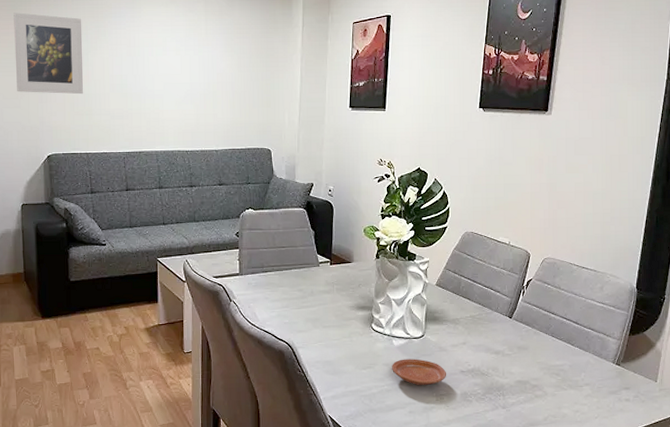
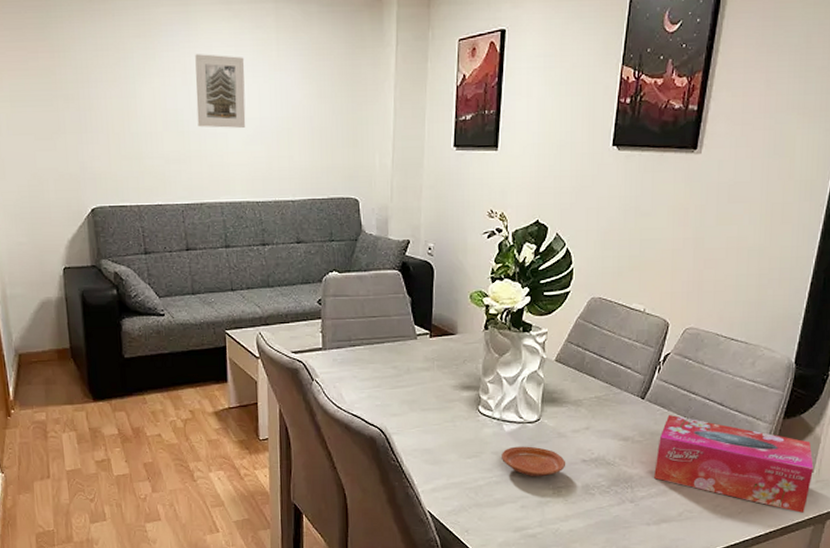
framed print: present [13,12,83,95] -> none [42,32,131,134]
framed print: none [138,31,179,91] -> present [195,54,246,128]
tissue box: none [522,332,657,418] -> present [654,415,814,513]

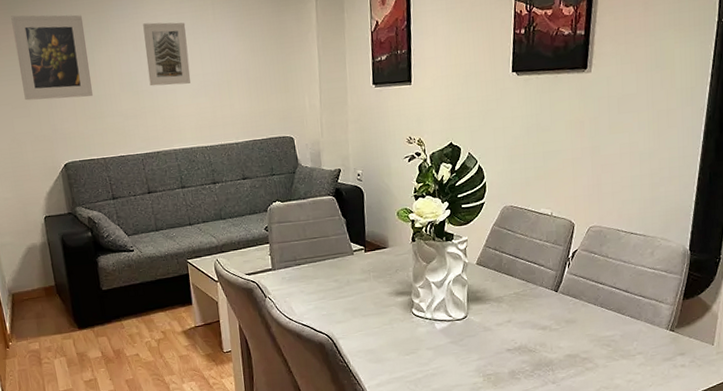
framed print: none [42,32,131,134] -> present [11,15,93,101]
plate: present [502,446,566,477] -> none [436,340,493,368]
tissue box: present [654,415,814,513] -> none [571,304,713,382]

